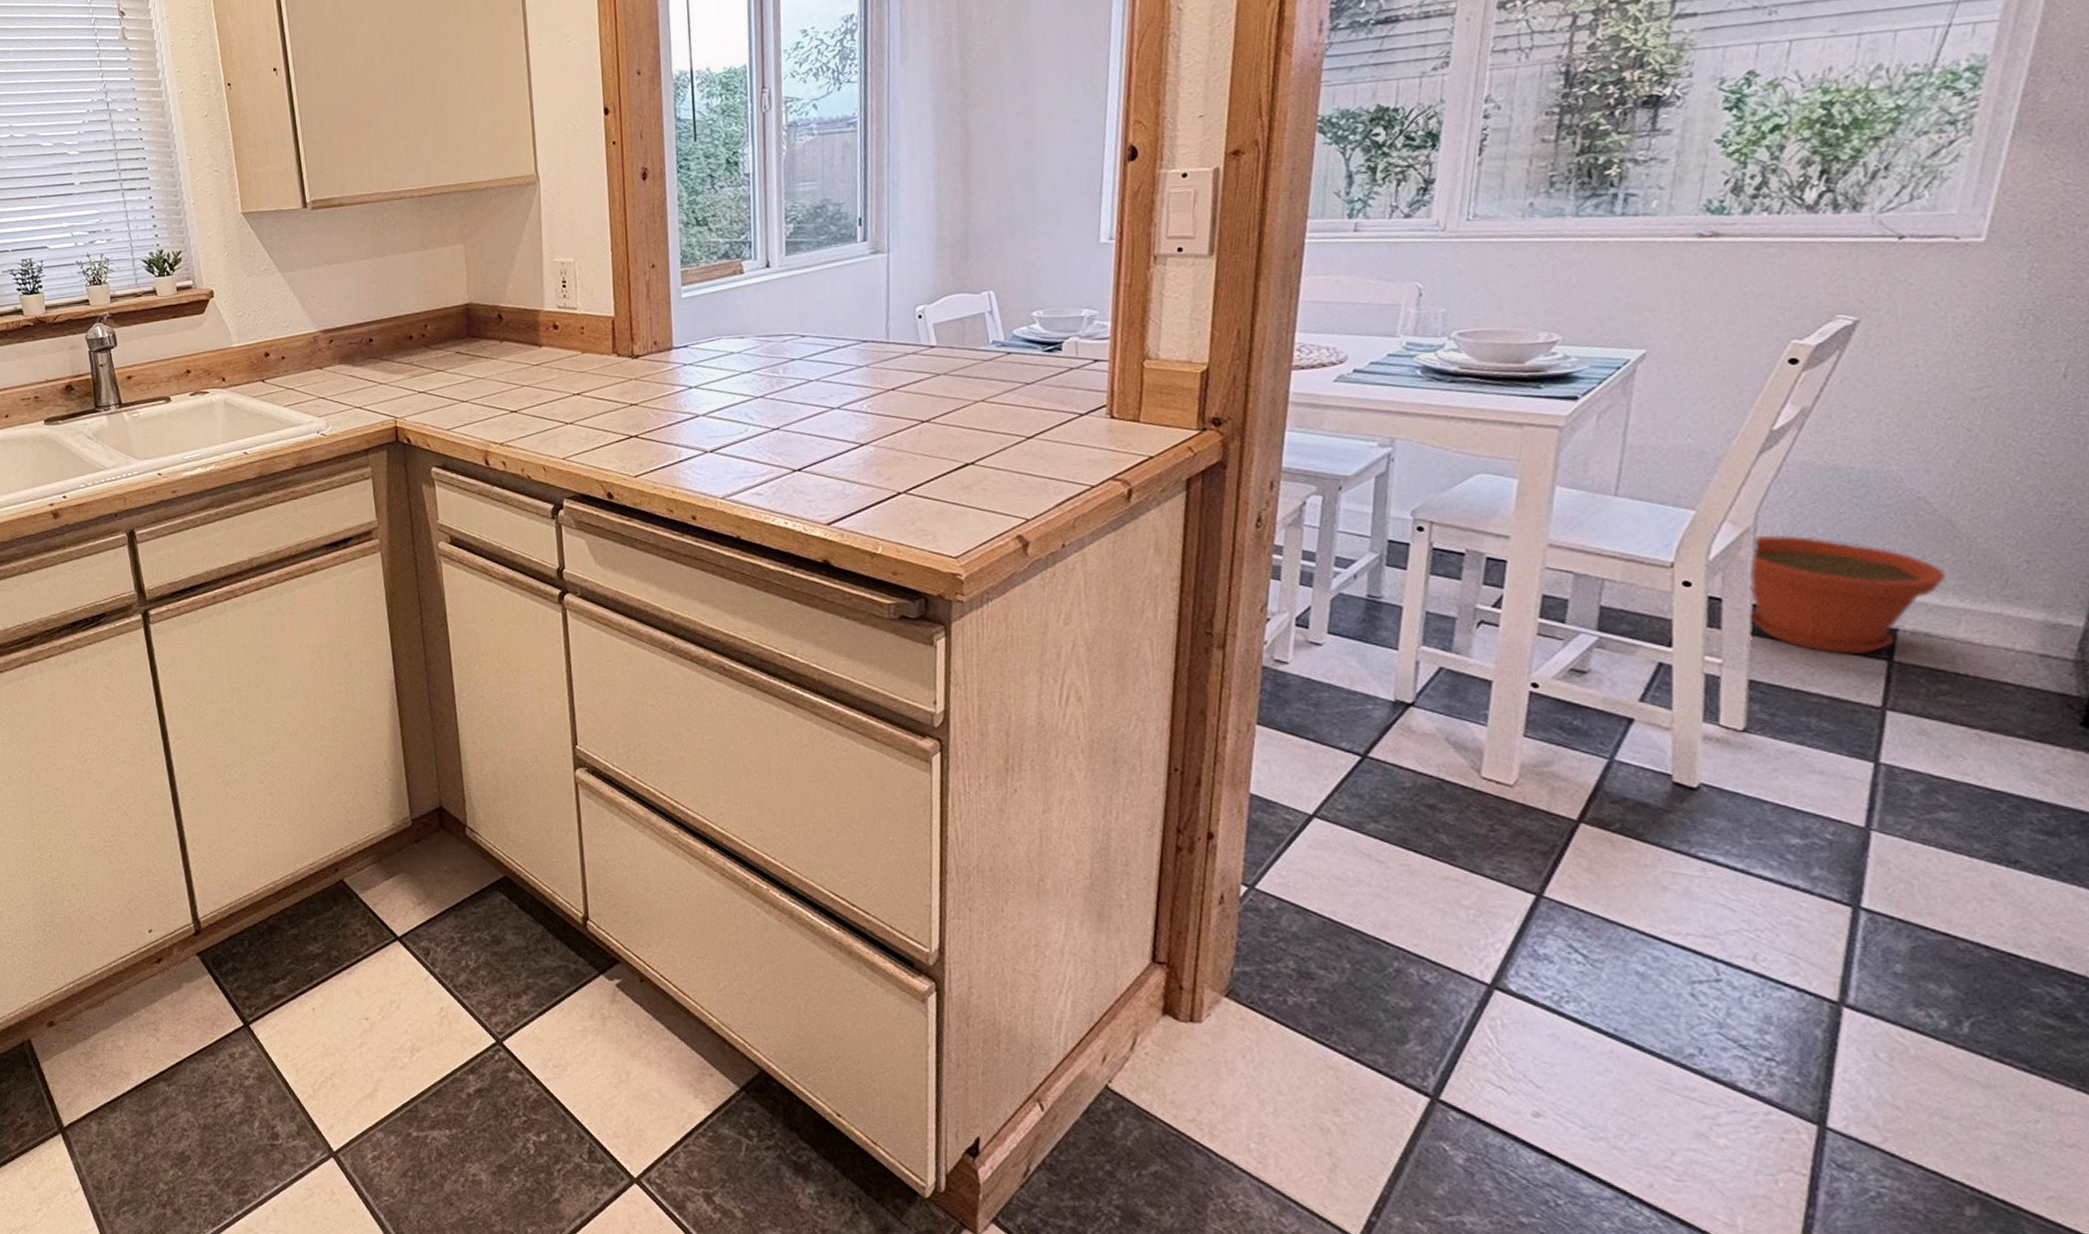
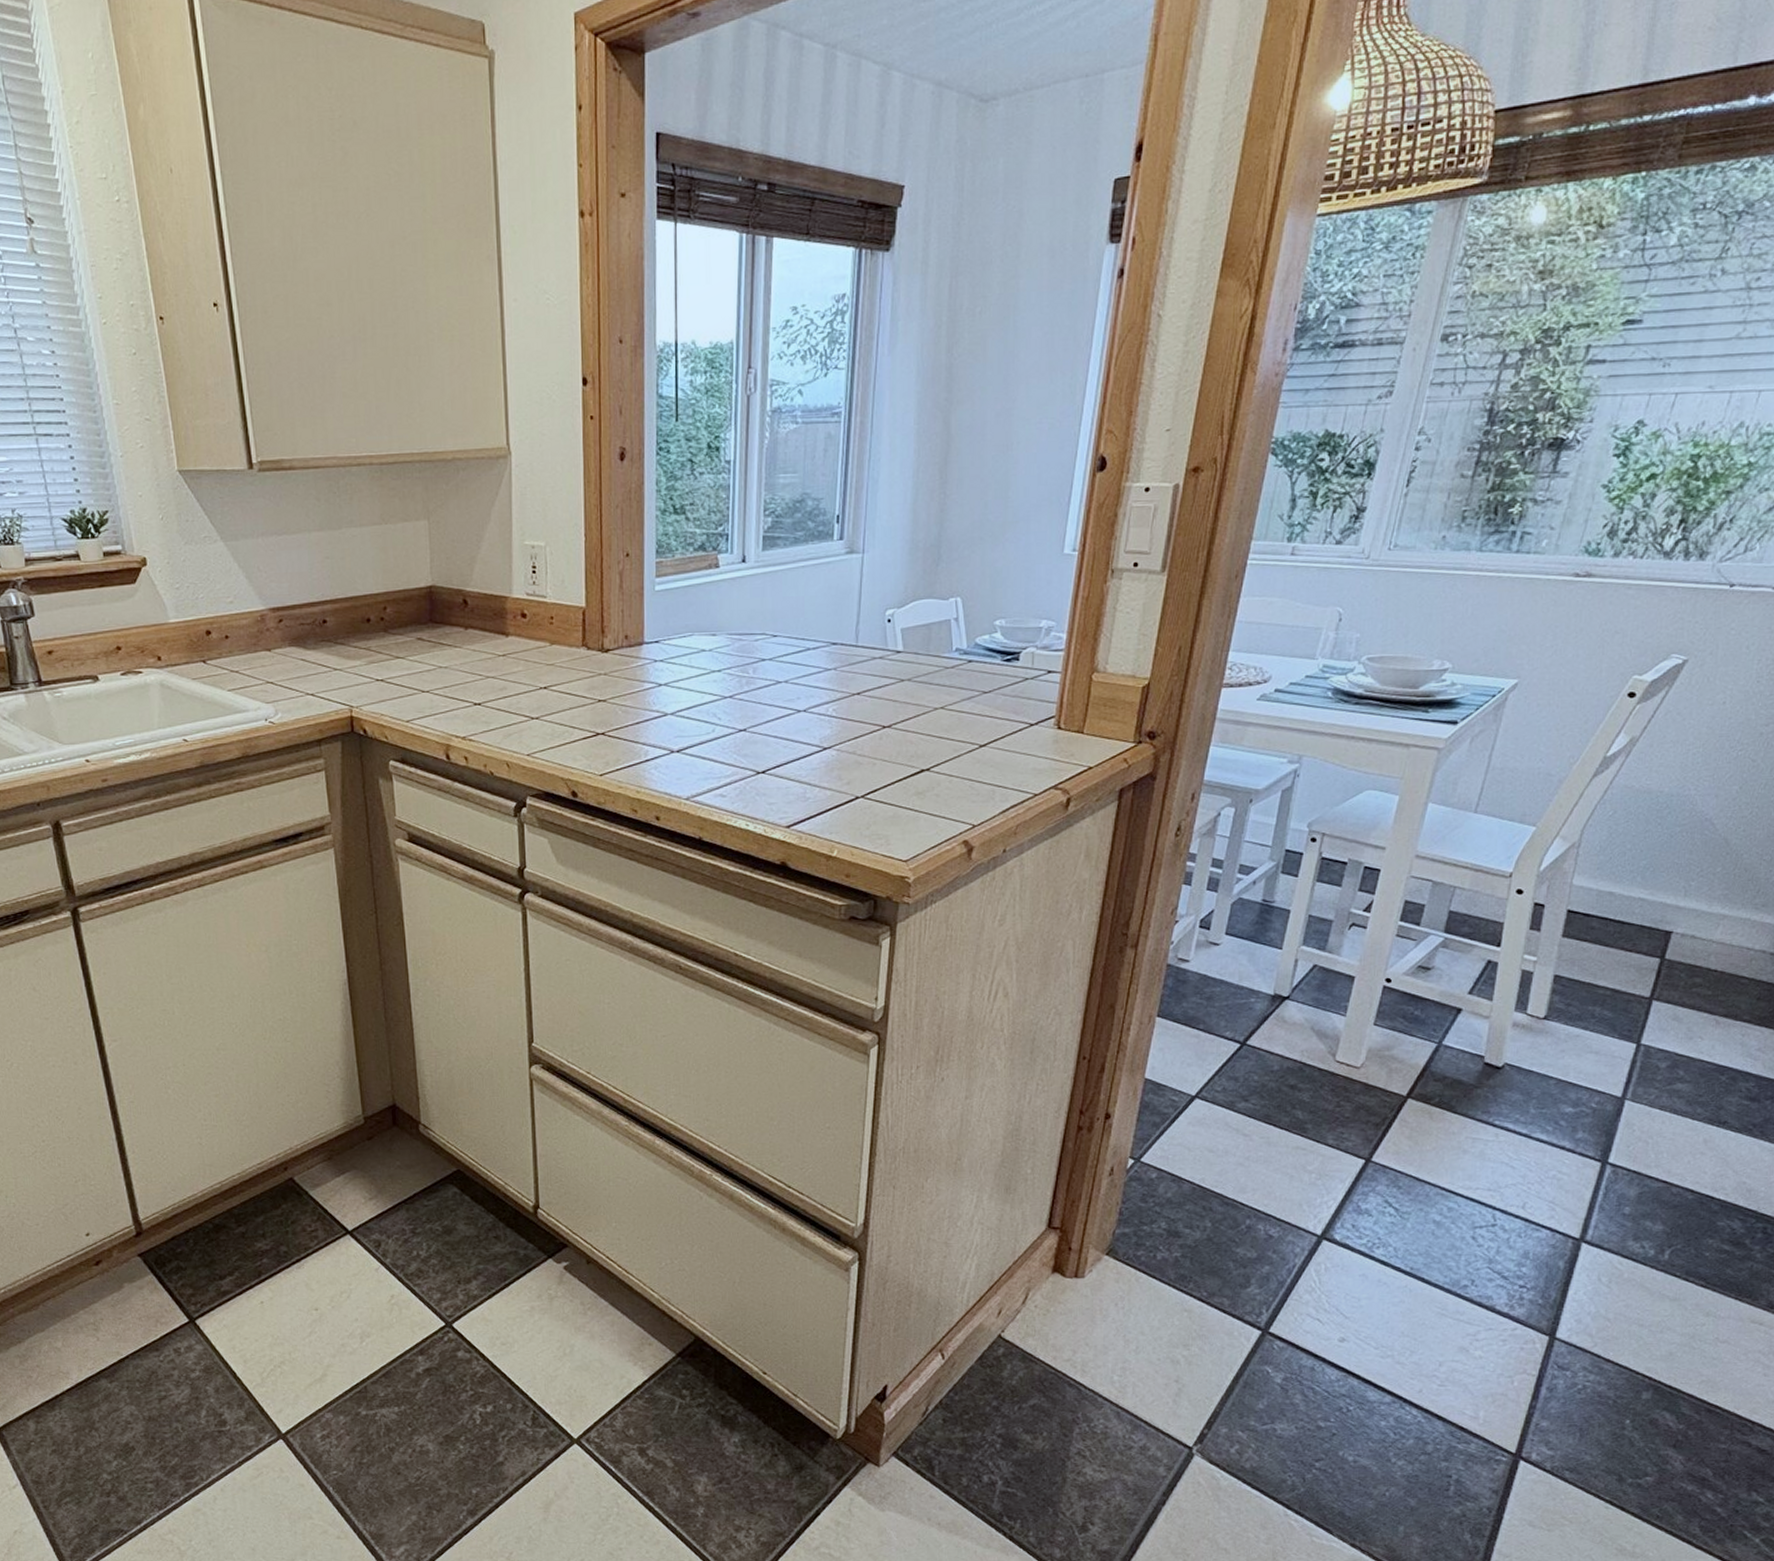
plant pot: present [1747,534,1947,655] -> none [1562,849,1716,954]

